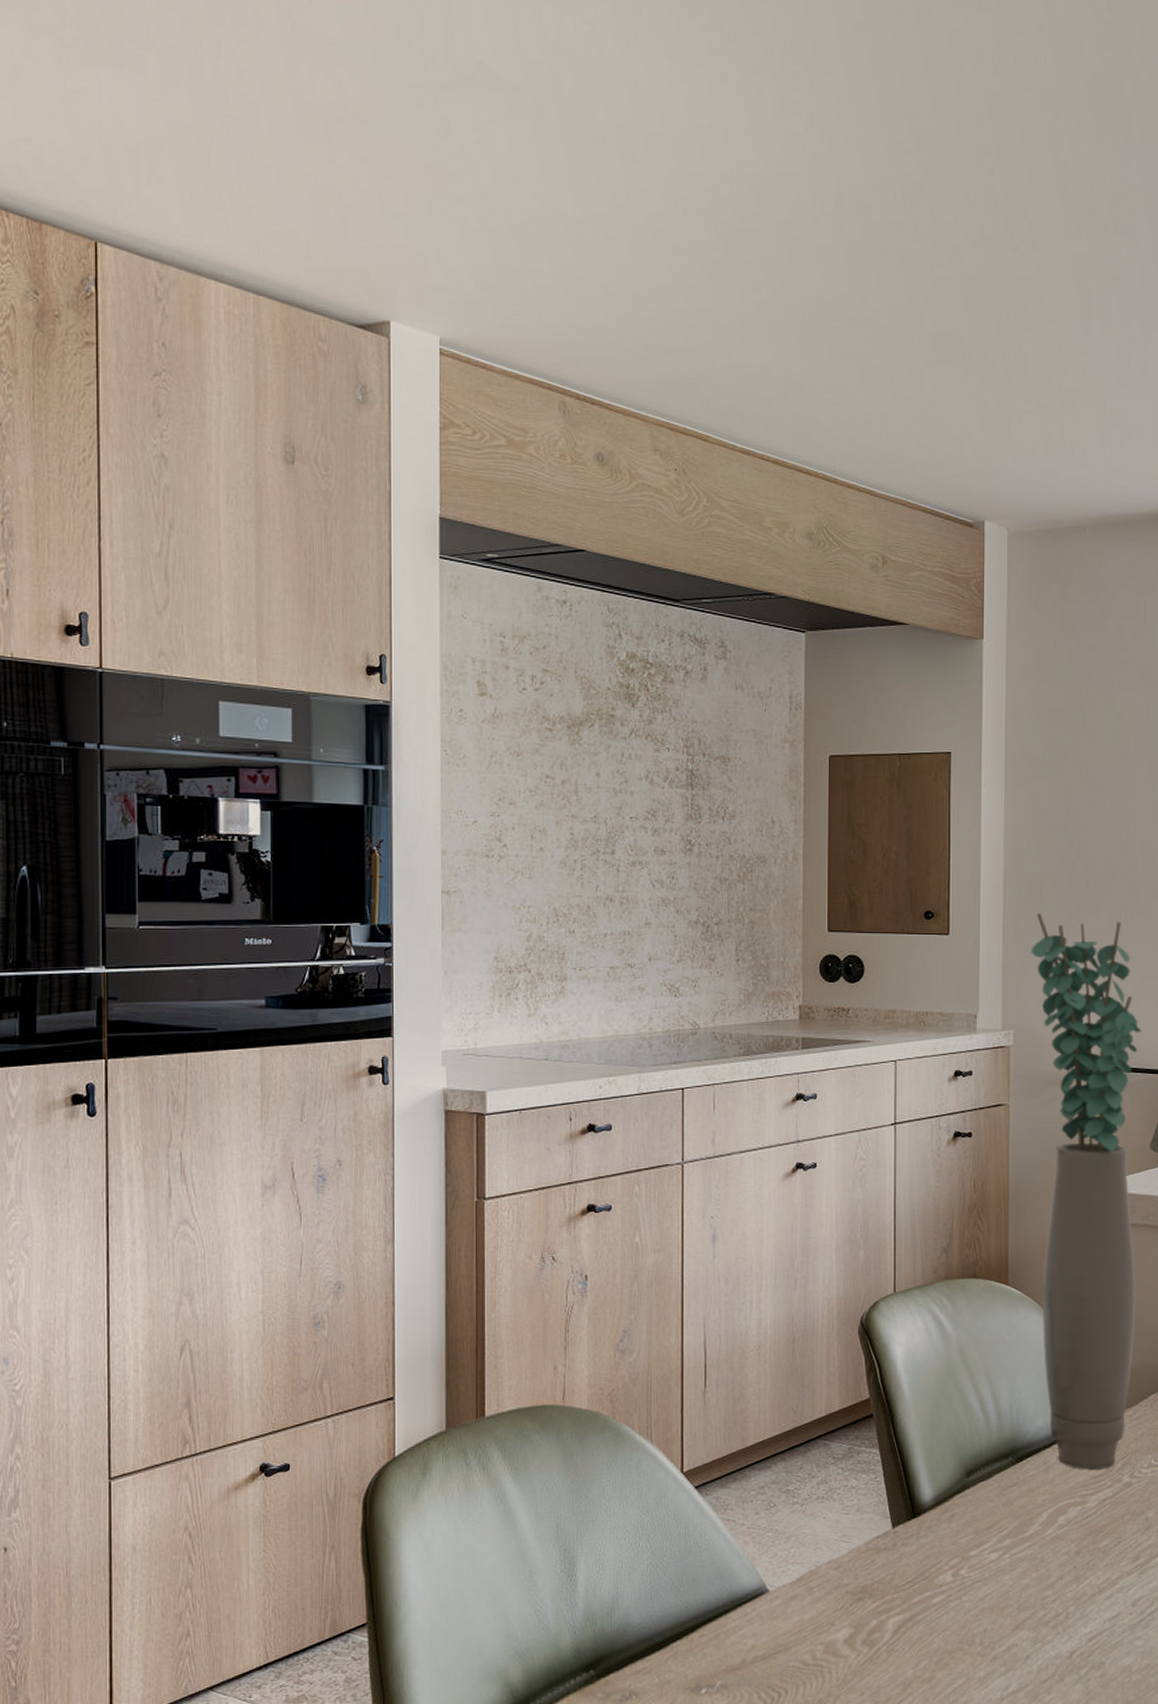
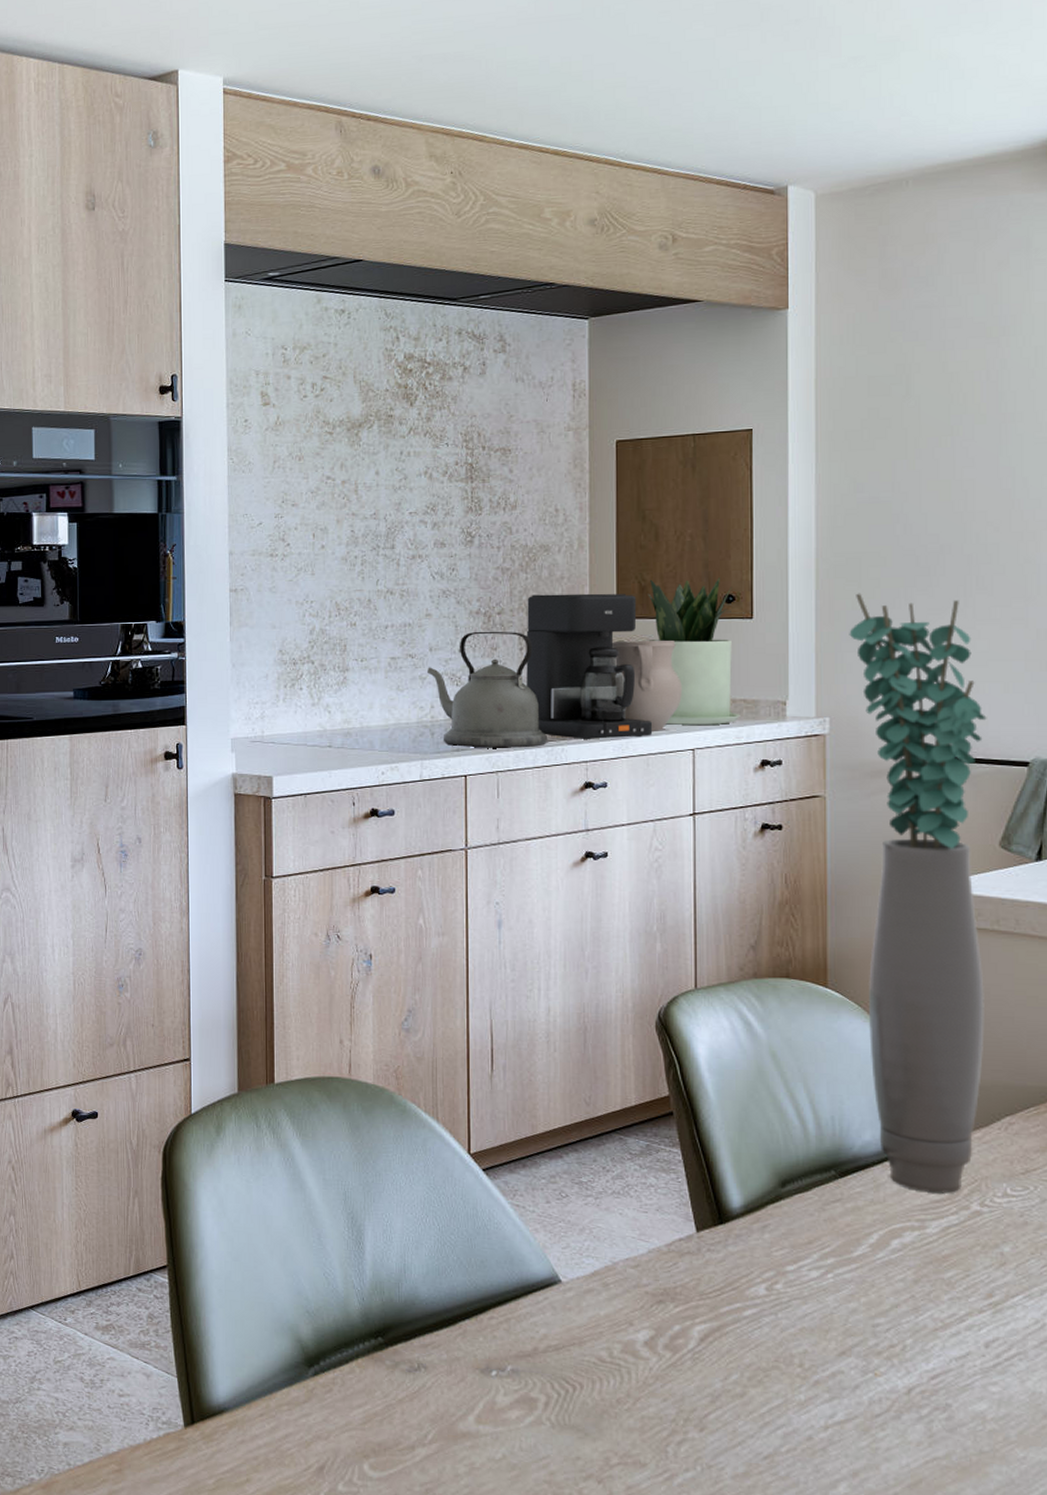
kettle: none [646,941,763,1060] -> present [427,631,548,748]
coffee maker: none [742,906,859,1052] -> present [526,593,653,740]
ceramic jug: none [822,953,886,1043] -> present [611,640,682,731]
planter: none [855,894,937,1037] -> present [647,577,741,725]

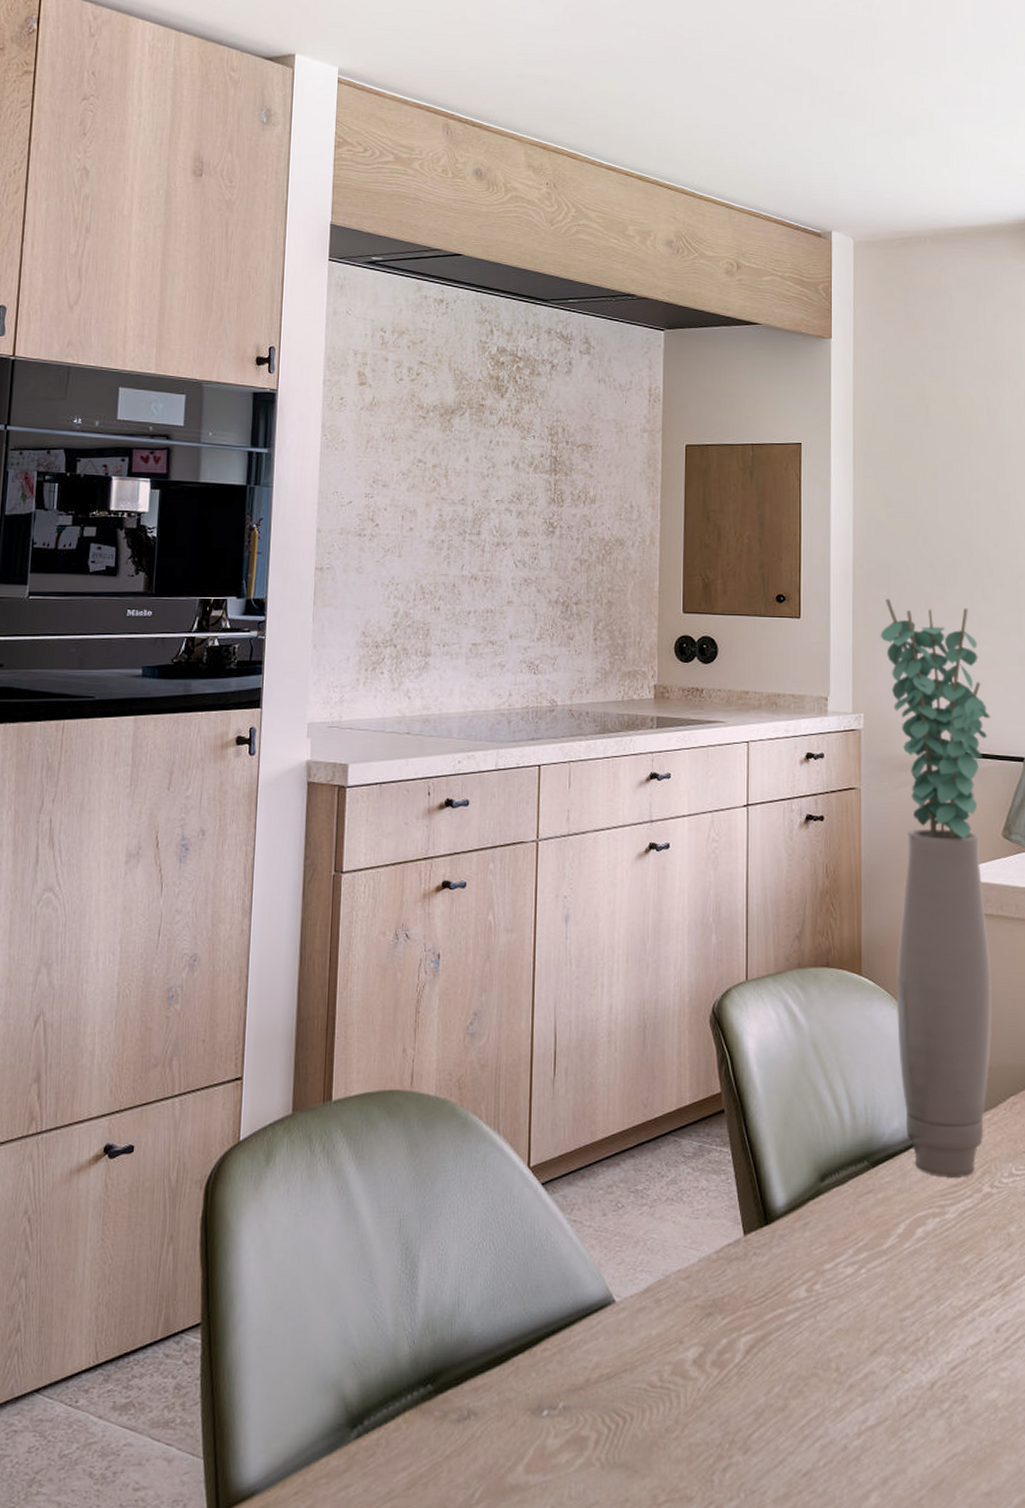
kettle: present [427,631,548,748] -> none [507,620,618,738]
coffee maker: present [526,593,653,740] -> none [599,587,713,731]
ceramic jug: present [611,640,682,731] -> none [677,634,739,723]
planter: present [647,577,741,725] -> none [709,577,789,718]

